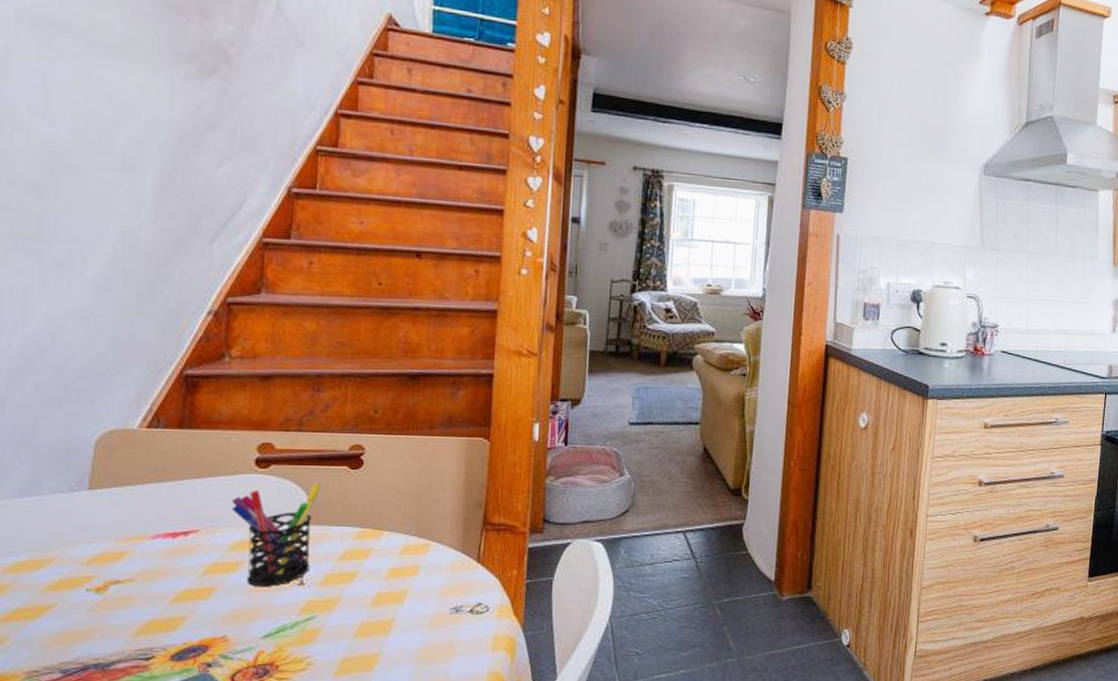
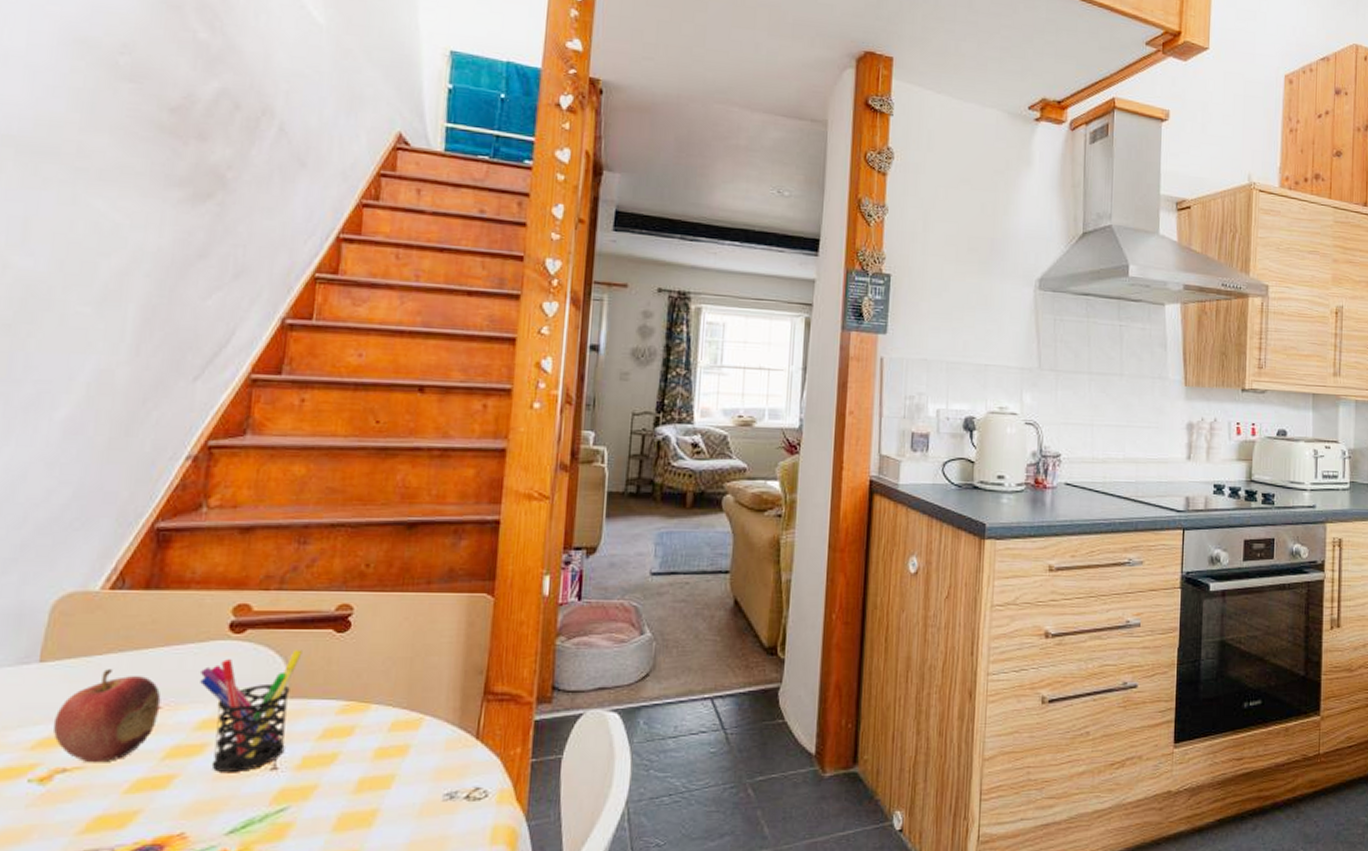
fruit: none [104,497,199,577] -> present [52,669,161,763]

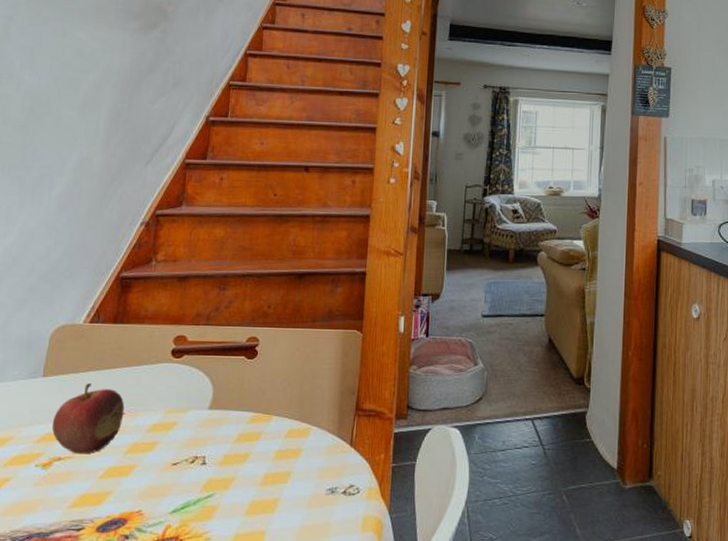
pen holder: present [199,650,303,772] -> none [151,371,223,465]

